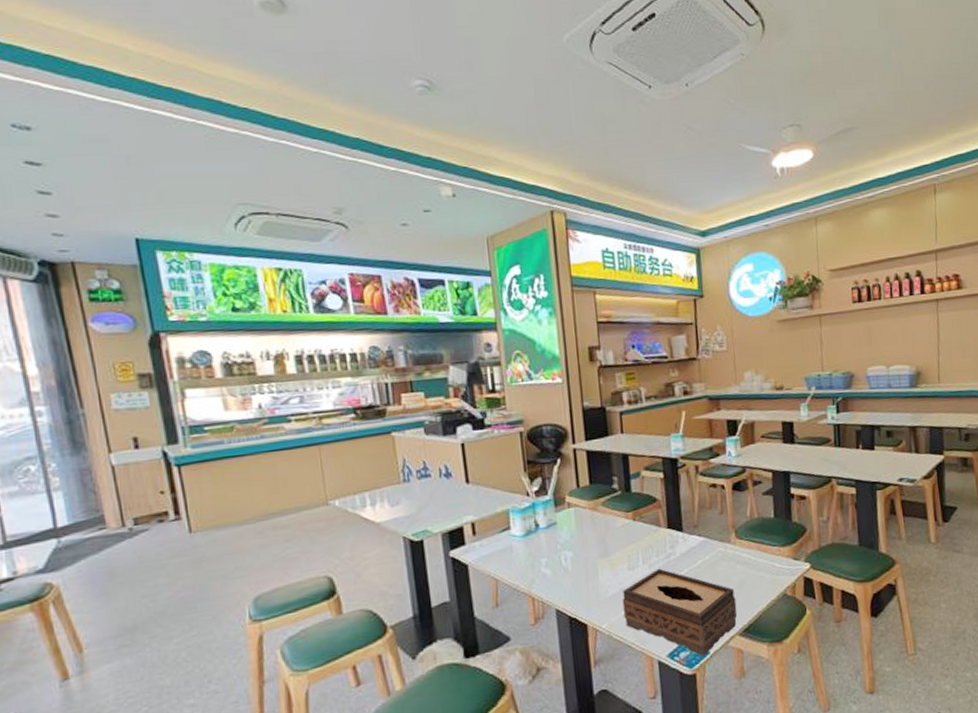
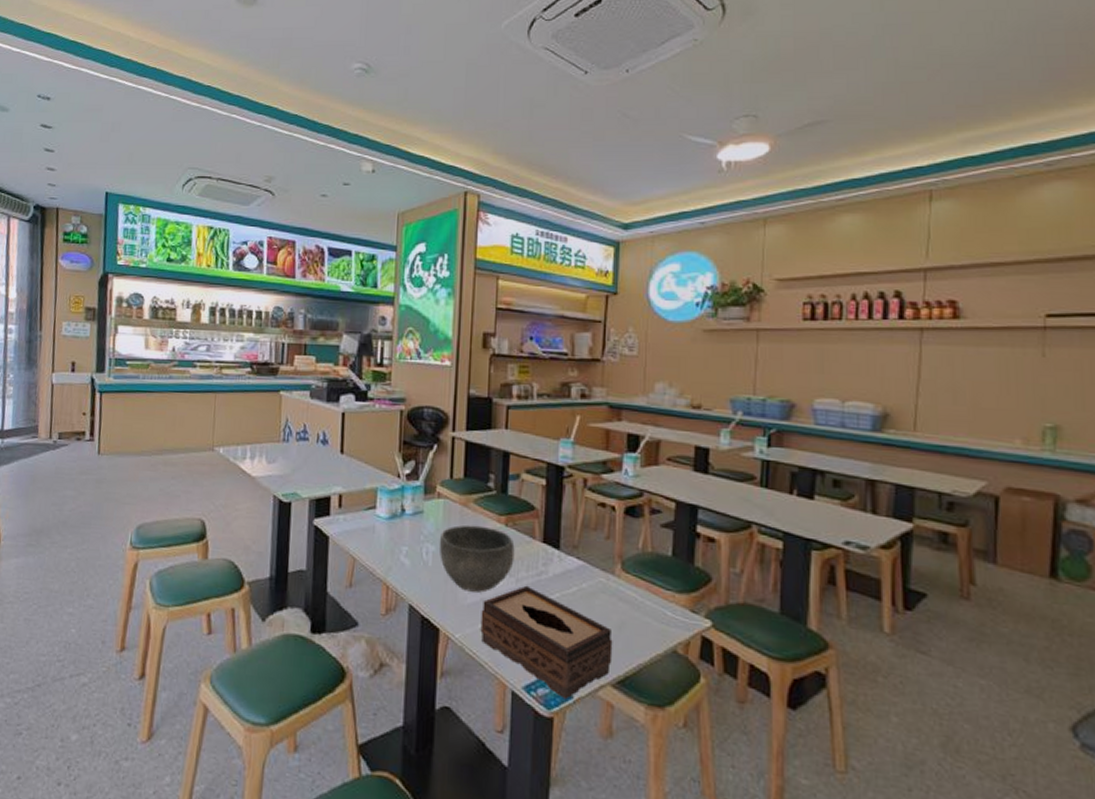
bowl: none [575,524,645,586] -> present [438,525,515,593]

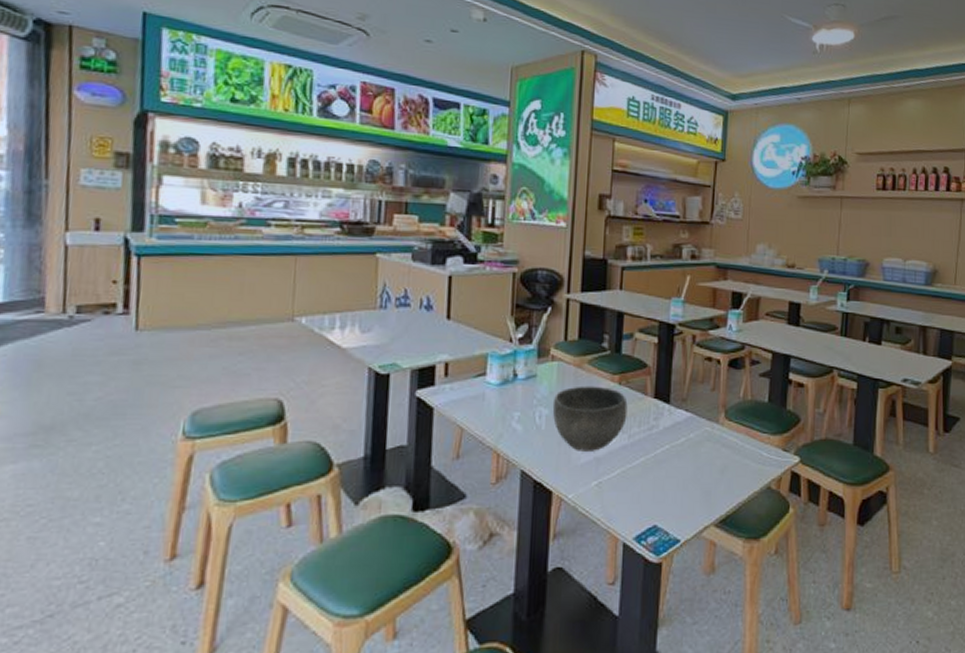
tissue box: present [480,585,613,700] -> none [593,440,716,544]

